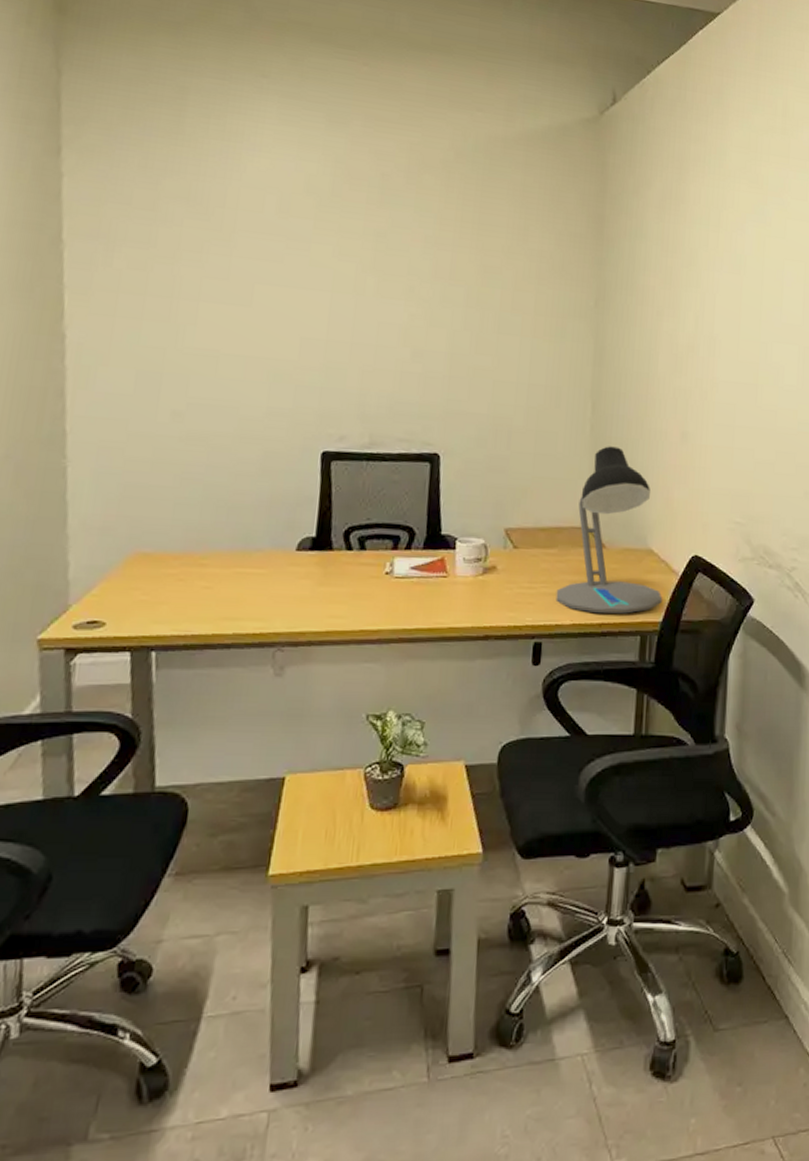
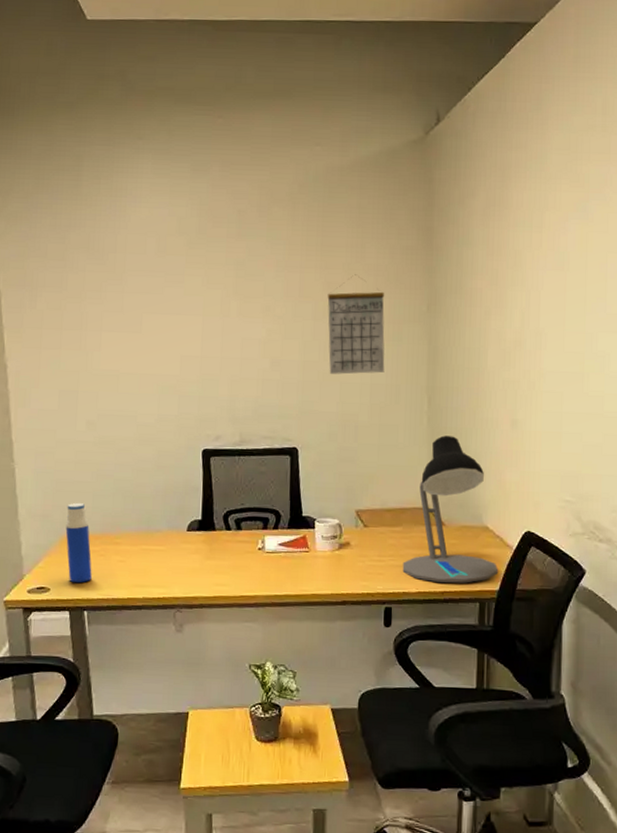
water bottle: none [132,513,167,616] -> present [65,503,92,583]
calendar: none [481,259,548,373] -> present [327,274,385,375]

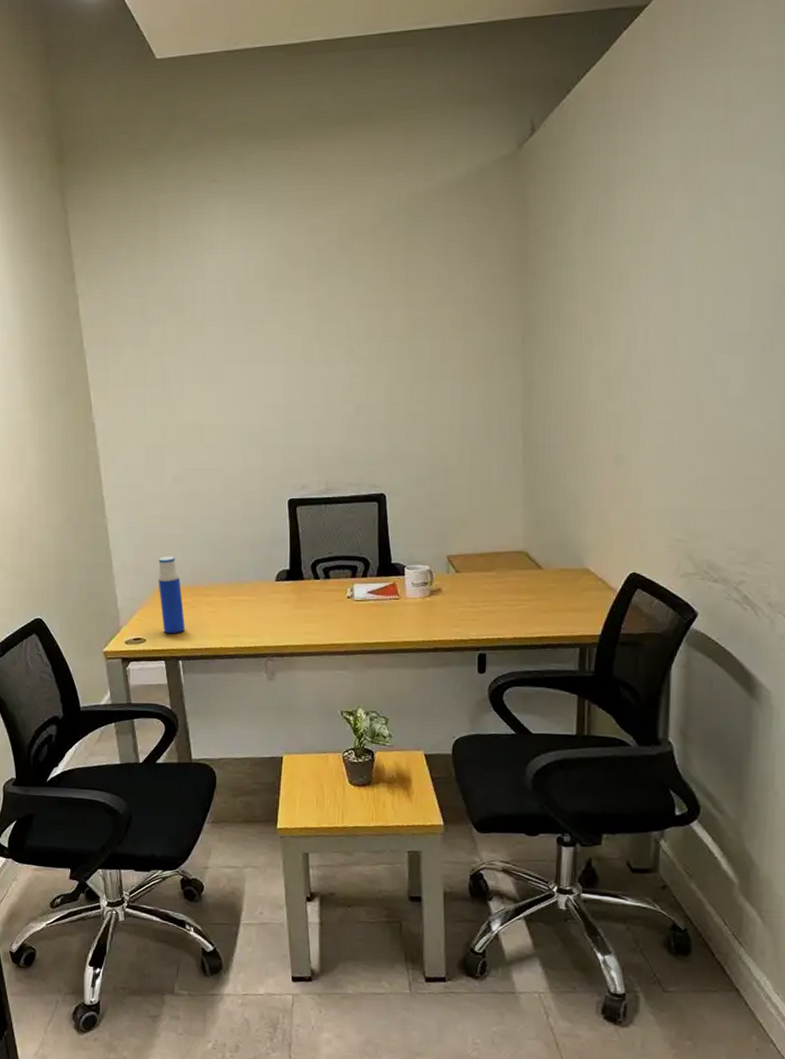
calendar: present [327,274,385,375] -> none [413,308,476,416]
desk lamp: present [402,435,499,583] -> none [497,475,601,629]

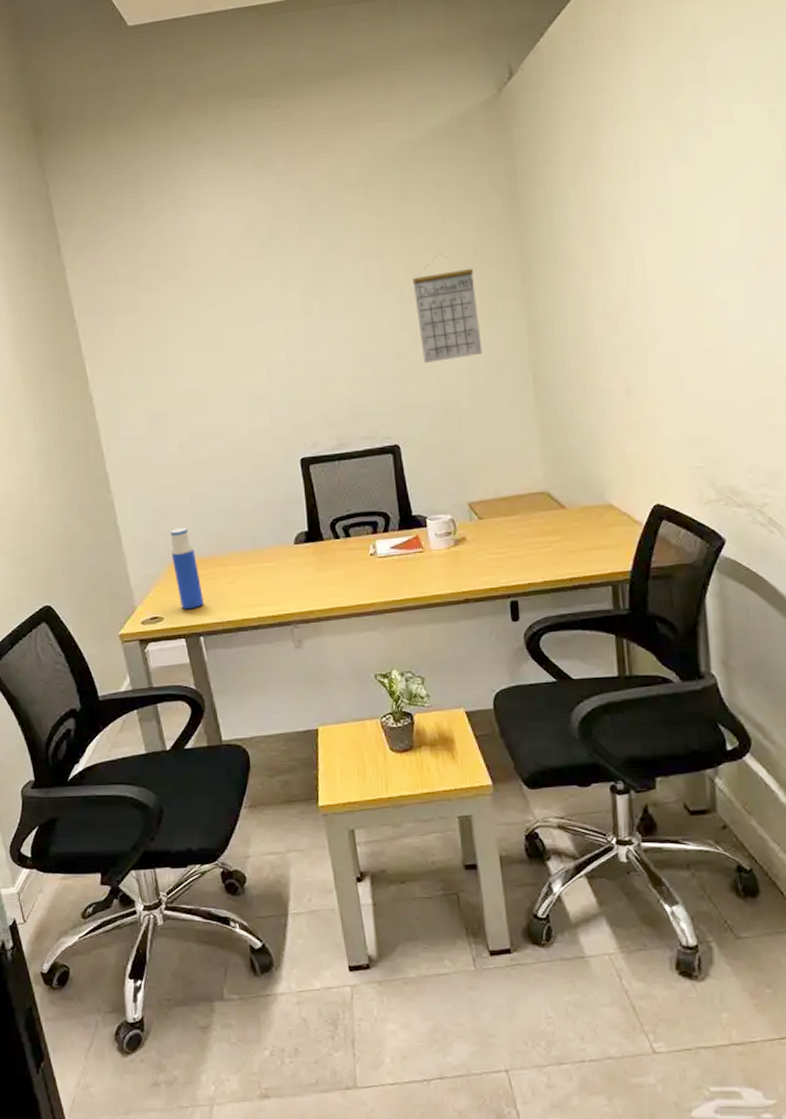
calendar: none [413,308,476,416] -> present [412,253,483,363]

